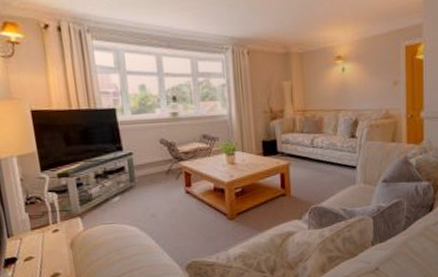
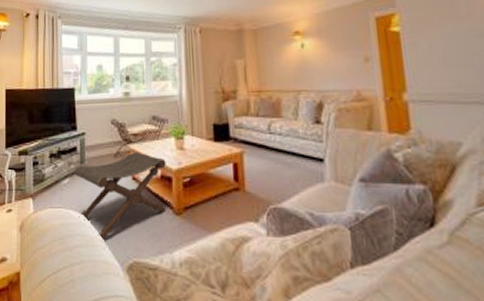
footstool: none [124,168,221,249] -> present [74,151,166,242]

